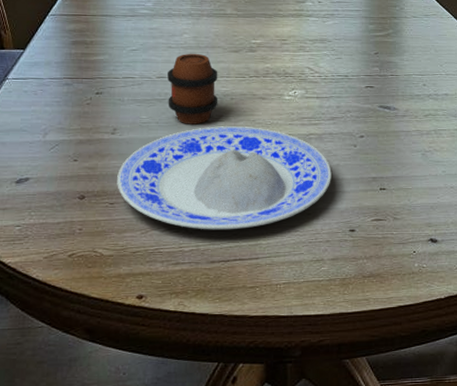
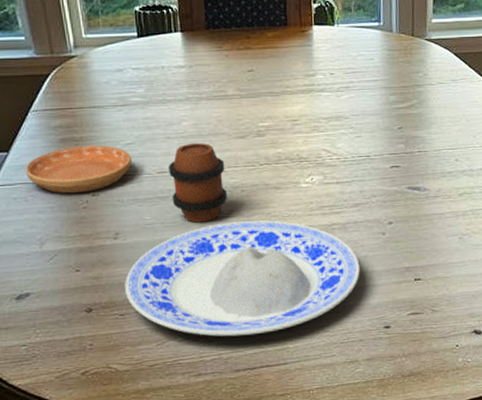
saucer: none [38,48,135,91] -> present [25,145,132,194]

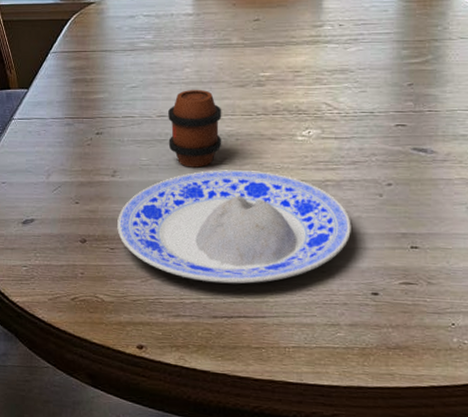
saucer: present [25,145,132,194] -> none [41,86,135,131]

